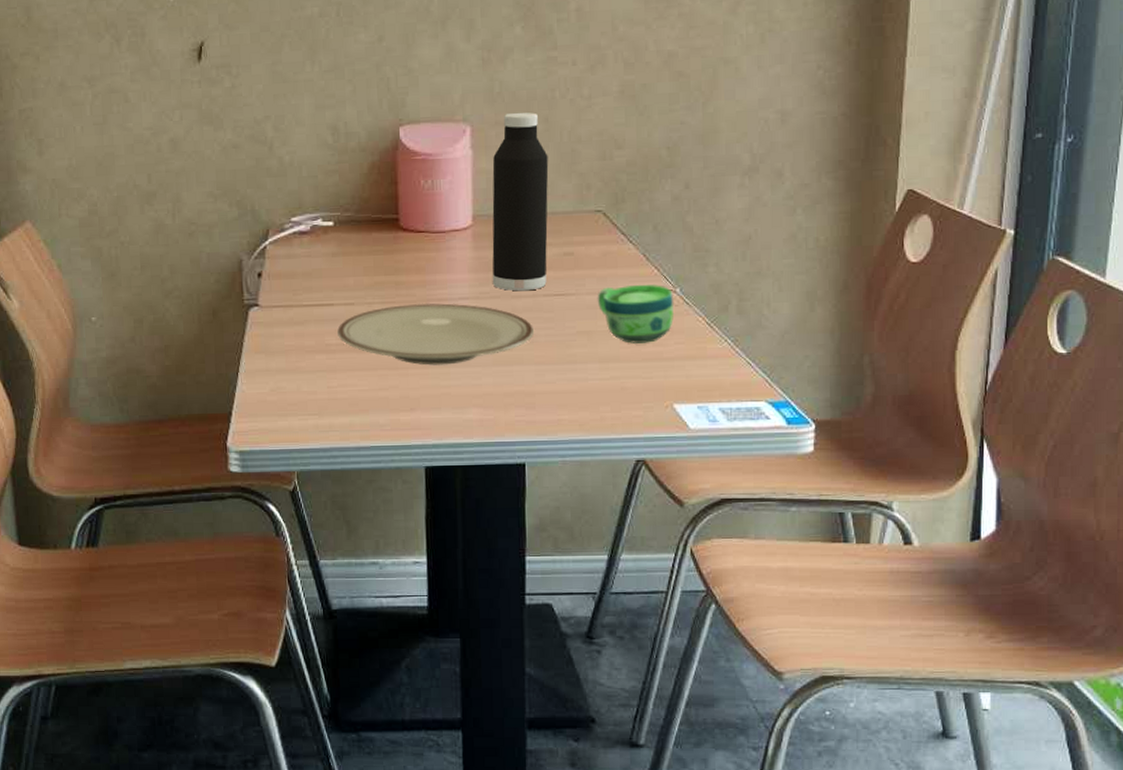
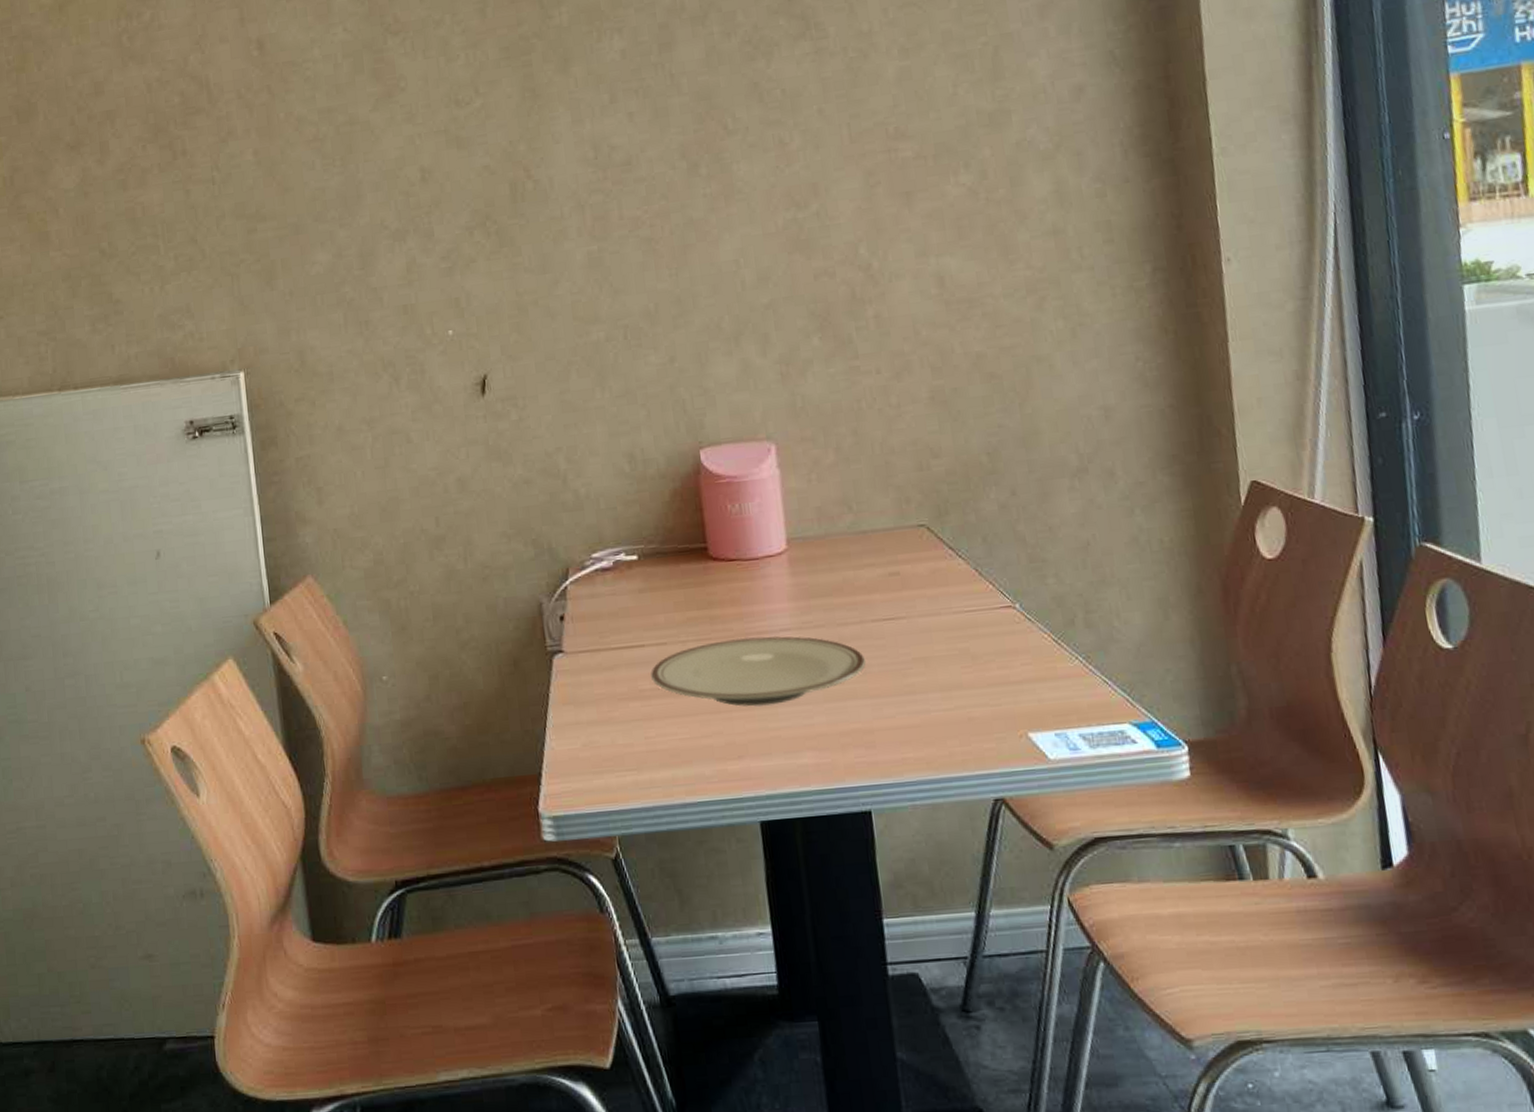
water bottle: present [492,112,549,291] -> none [802,425,874,618]
cup: present [597,284,675,344] -> none [930,601,1017,668]

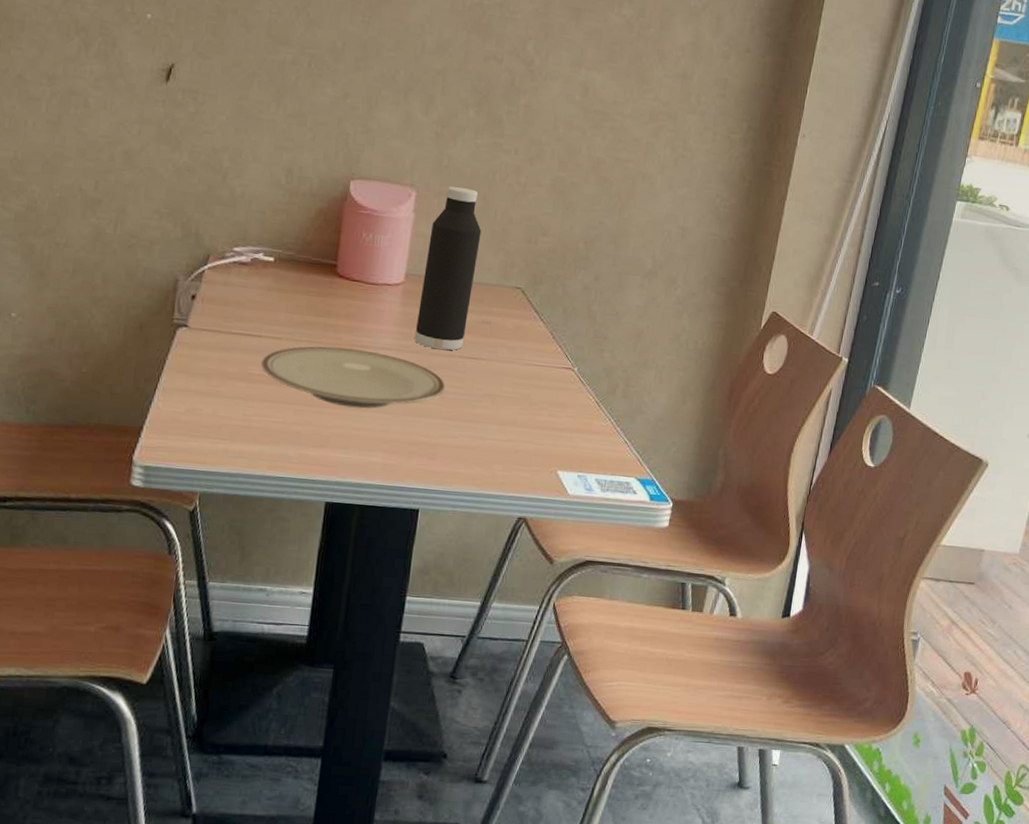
water bottle: none [802,425,874,618] -> present [414,186,482,351]

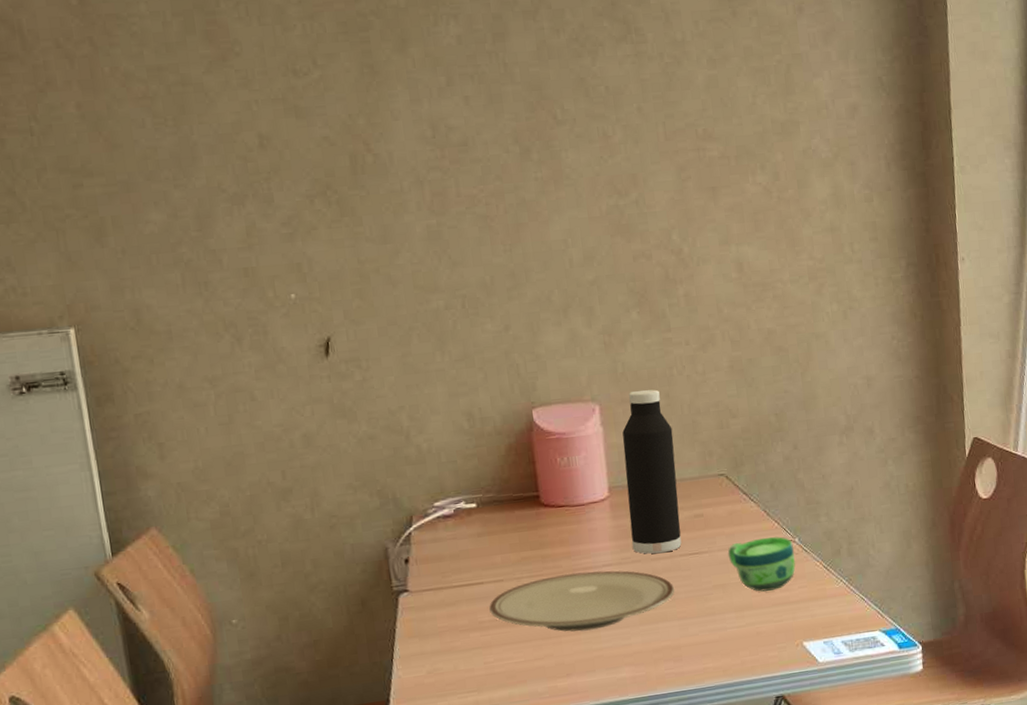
cup: none [505,358,571,413] -> present [727,536,796,592]

